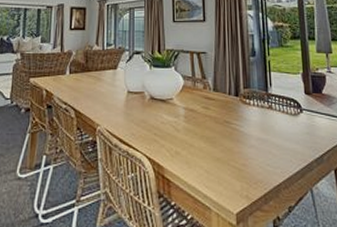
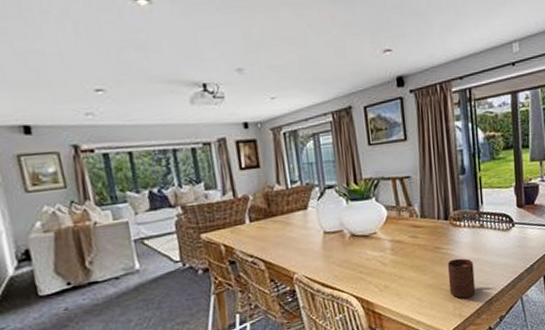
cup: none [236,136,264,178] -> present [447,258,476,298]

